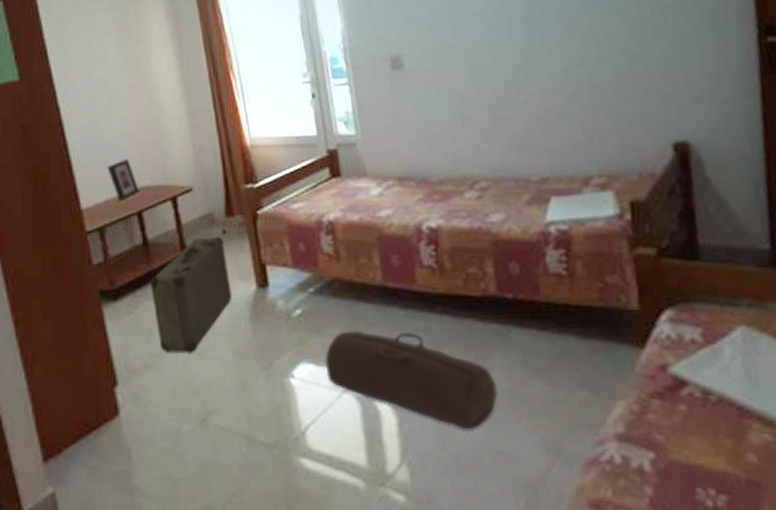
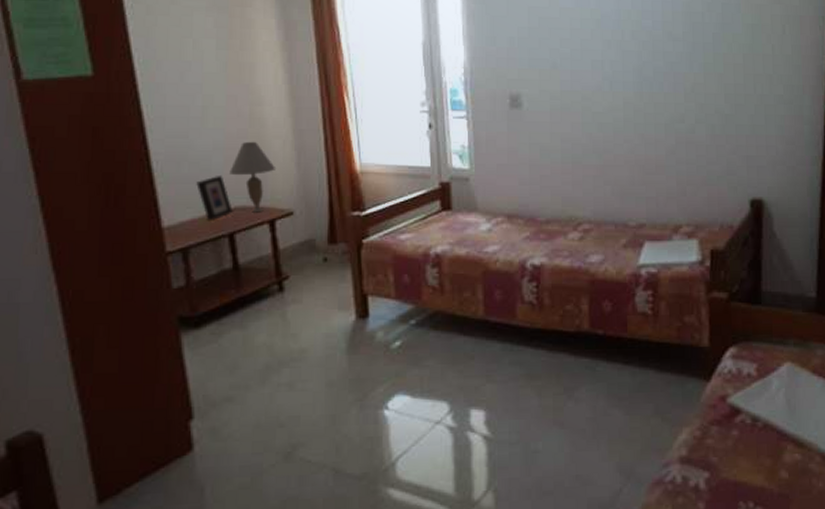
table lamp: none [134,125,175,191] -> present [229,141,277,213]
suitcase: present [149,236,232,353] -> none [237,264,329,384]
duffel bag: present [325,330,499,430] -> none [421,363,583,457]

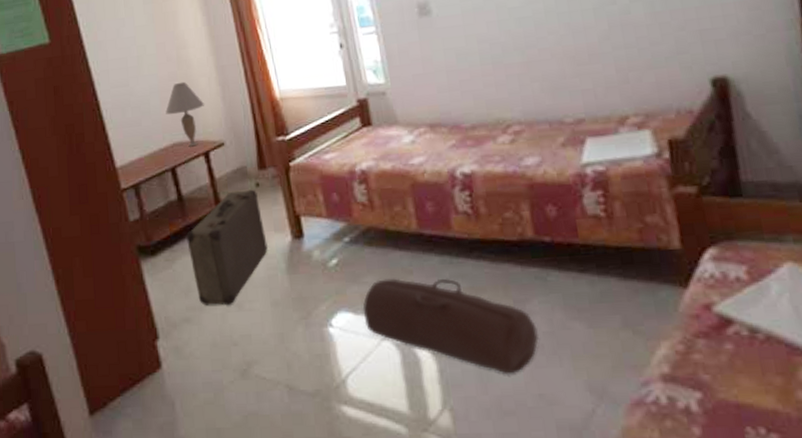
picture frame: present [196,174,233,221] -> none [139,115,172,159]
suitcase: none [237,264,329,384] -> present [185,189,268,306]
duffel bag: none [421,363,583,457] -> present [363,278,540,375]

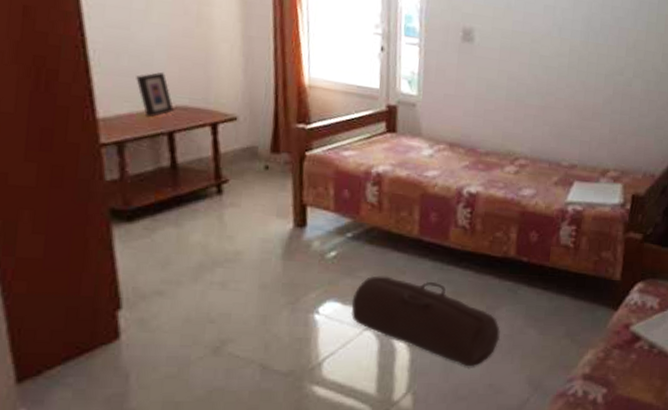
picture frame: none [139,115,172,159] -> present [136,71,174,118]
table lamp: present [166,81,205,147] -> none [172,41,222,115]
suitcase: present [185,189,268,306] -> none [173,170,267,282]

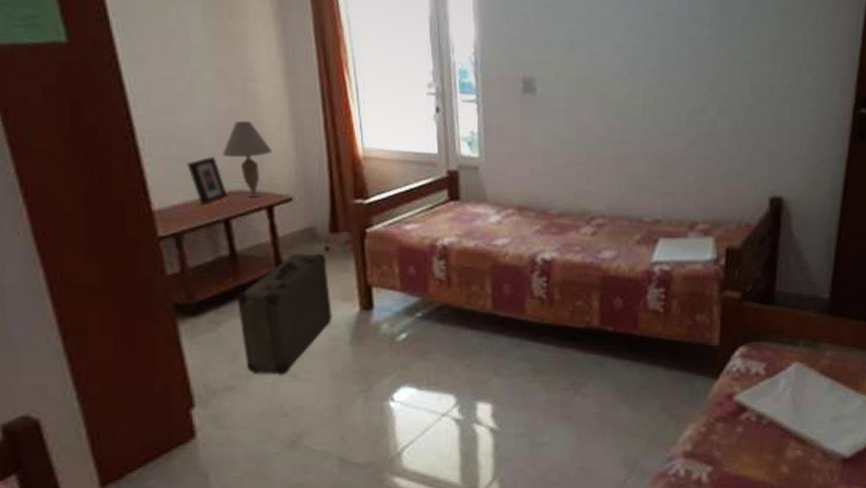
table lamp: none [172,41,222,115] -> present [222,120,273,198]
suitcase: none [173,170,267,282] -> present [236,253,332,374]
duffel bag: present [350,275,501,367] -> none [427,356,590,450]

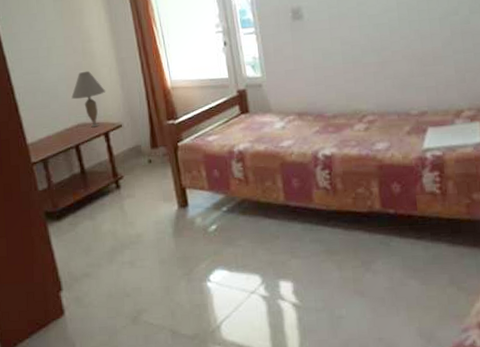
picture frame: present [187,156,227,206] -> none [48,99,77,137]
suitcase: present [236,253,332,374] -> none [87,165,157,263]

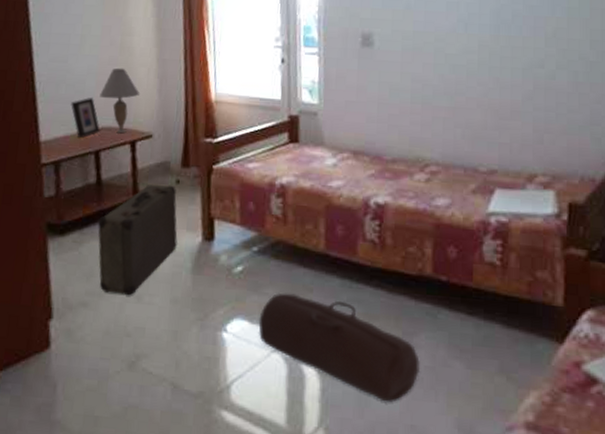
picture frame: none [48,99,77,137] -> present [71,97,100,139]
suitcase: none [87,165,157,263] -> present [97,185,178,295]
duffel bag: none [236,242,382,322] -> present [258,292,421,402]

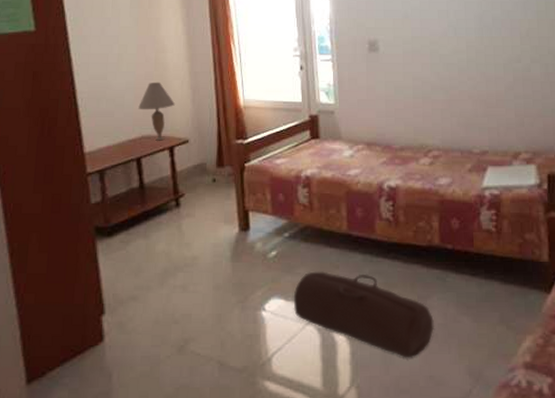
picture frame: present [71,97,100,139] -> none [112,109,140,148]
suitcase: present [97,185,178,295] -> none [142,184,217,286]

